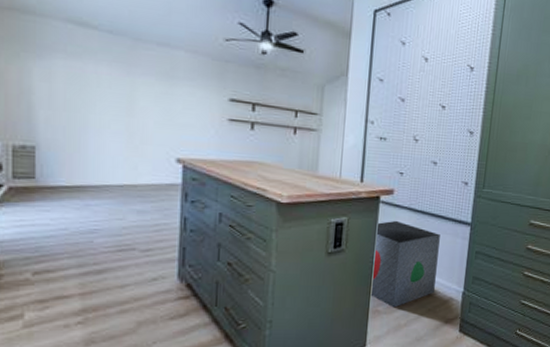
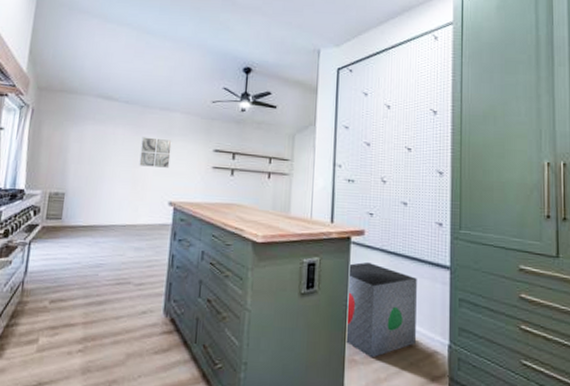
wall art: none [134,79,176,119] -> present [139,137,172,168]

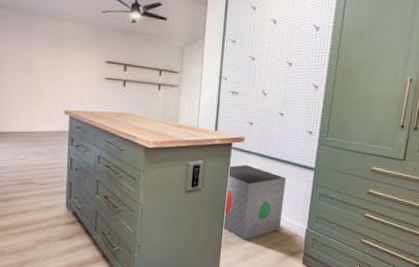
wall art: present [139,137,172,168] -> none [32,46,64,78]

